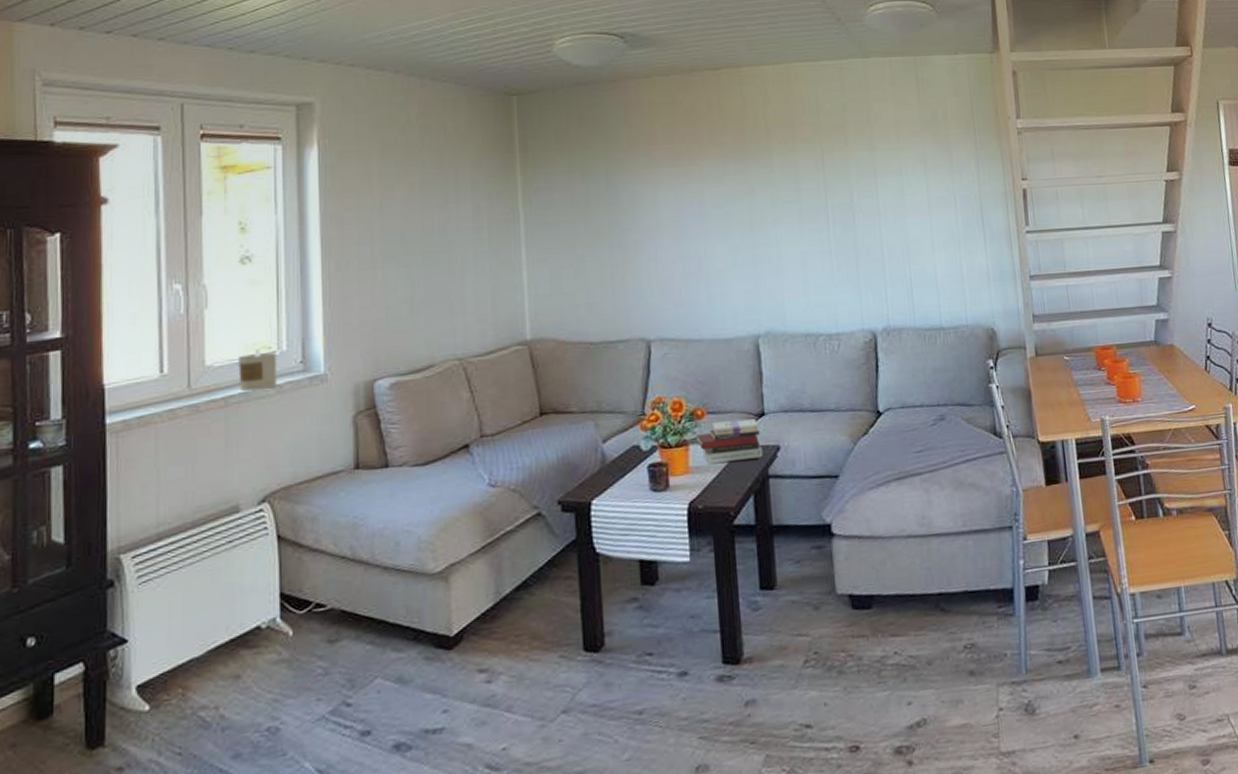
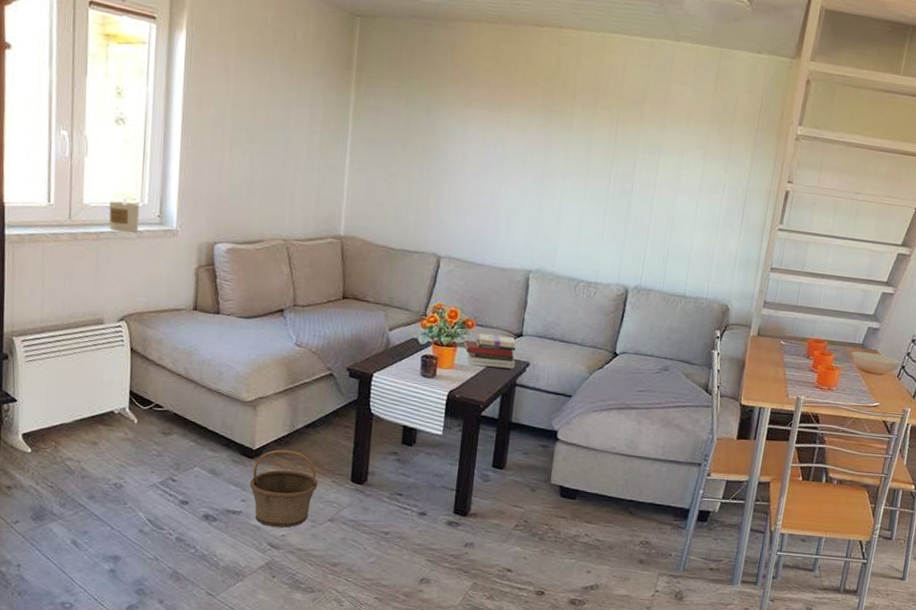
basket: none [451,626,542,741] -> present [249,449,319,528]
bowl: none [1146,348,1203,373] -> present [851,351,900,375]

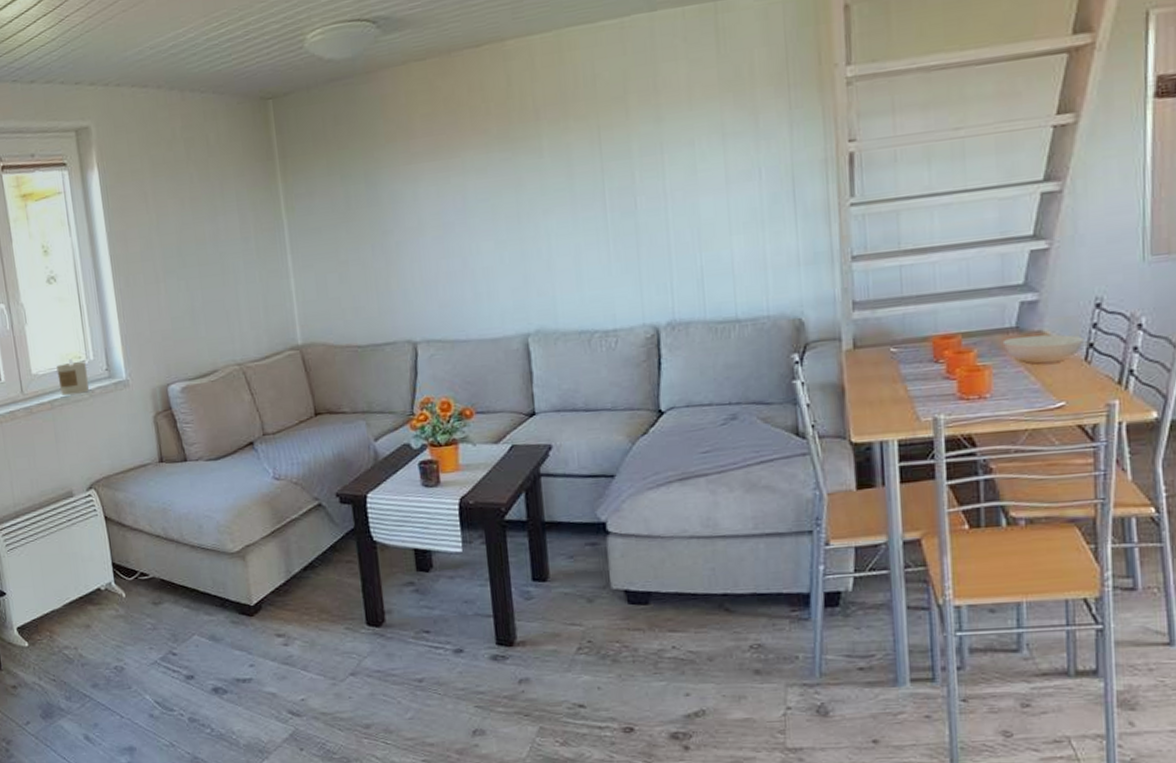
basket: present [249,449,319,528] -> none [254,600,331,691]
books: present [464,333,516,371] -> none [466,418,534,463]

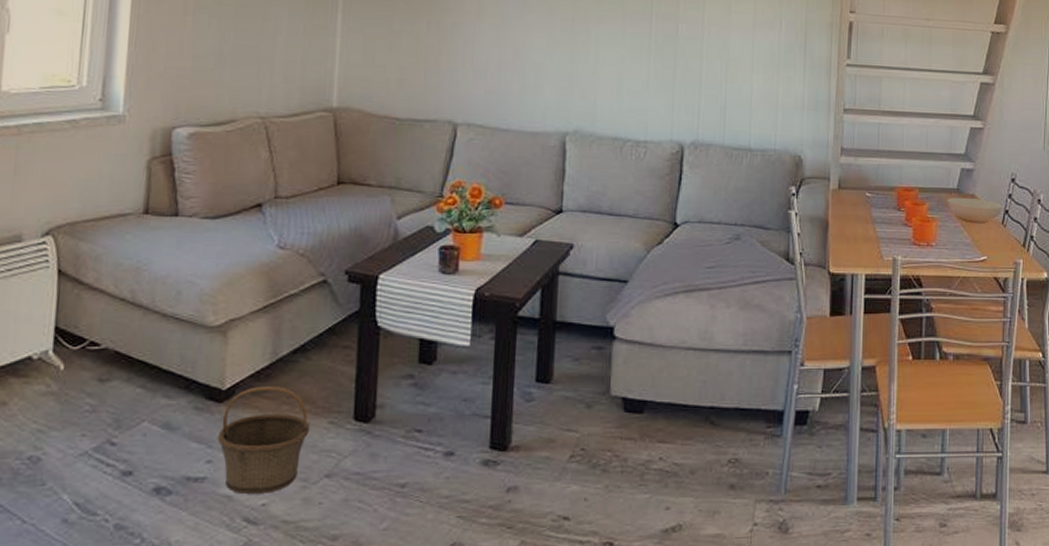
candle: present [56,357,90,396] -> none [34,79,77,123]
basket: none [254,600,331,691] -> present [217,386,311,494]

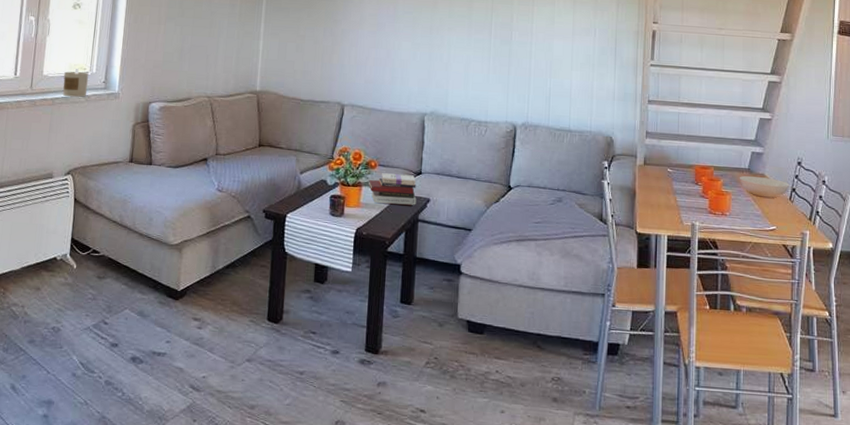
candle: none [34,79,77,123] -> present [63,68,89,98]
basket: present [217,386,311,494] -> none [174,290,237,369]
books: none [492,213,556,257] -> present [369,173,417,207]

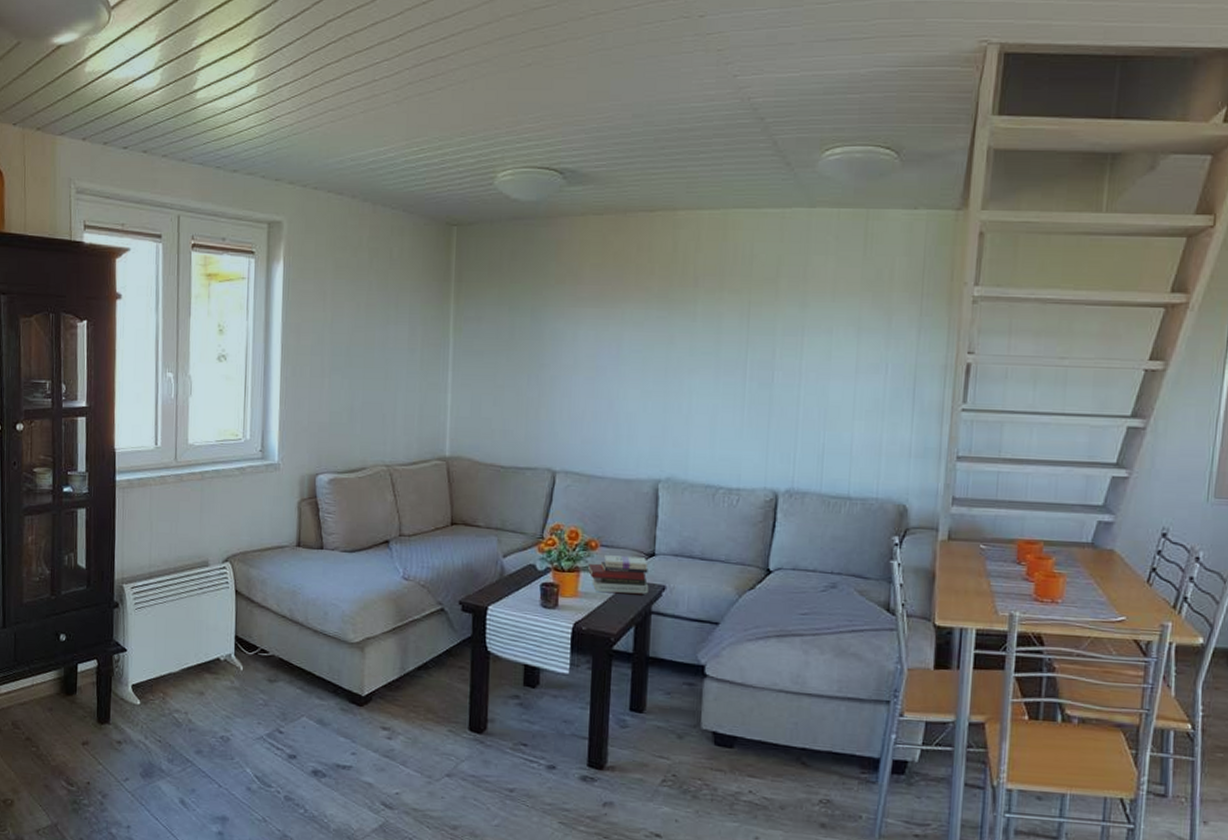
candle: present [63,68,89,98] -> none [212,434,243,470]
bowl: present [739,175,790,199] -> none [1078,552,1148,581]

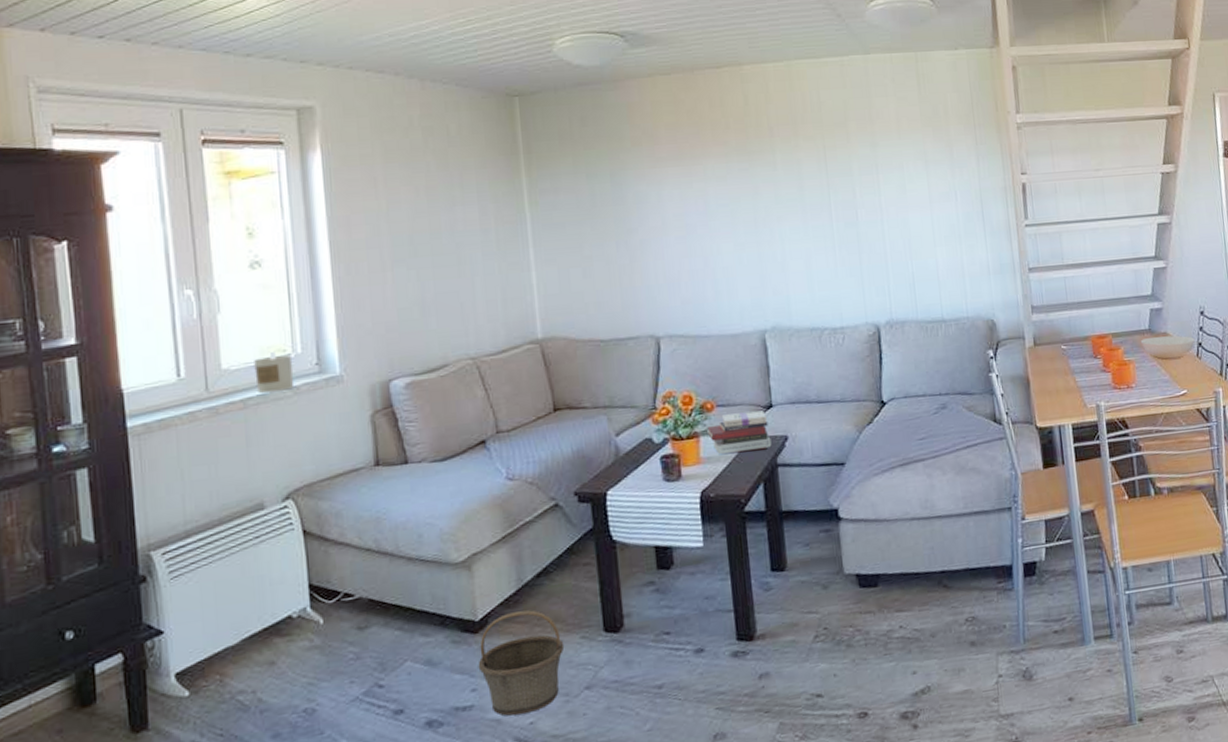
candle: none [212,434,243,470] -> present [254,350,295,394]
basket: none [359,695,433,784] -> present [478,610,565,716]
bowl: none [1078,552,1148,581] -> present [1140,335,1195,360]

